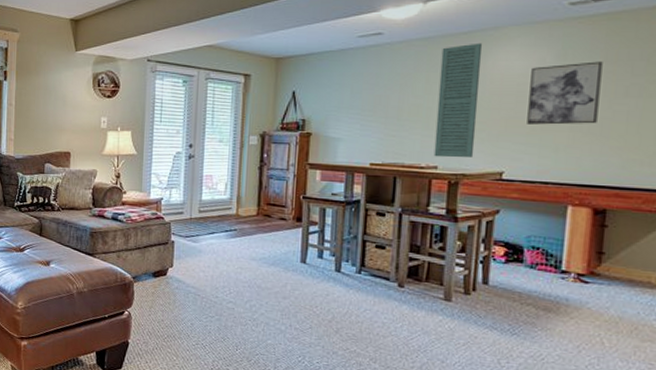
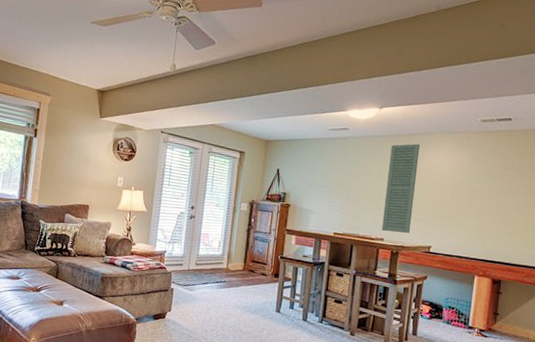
wall art: present [527,61,603,125] -> none [449,166,502,214]

